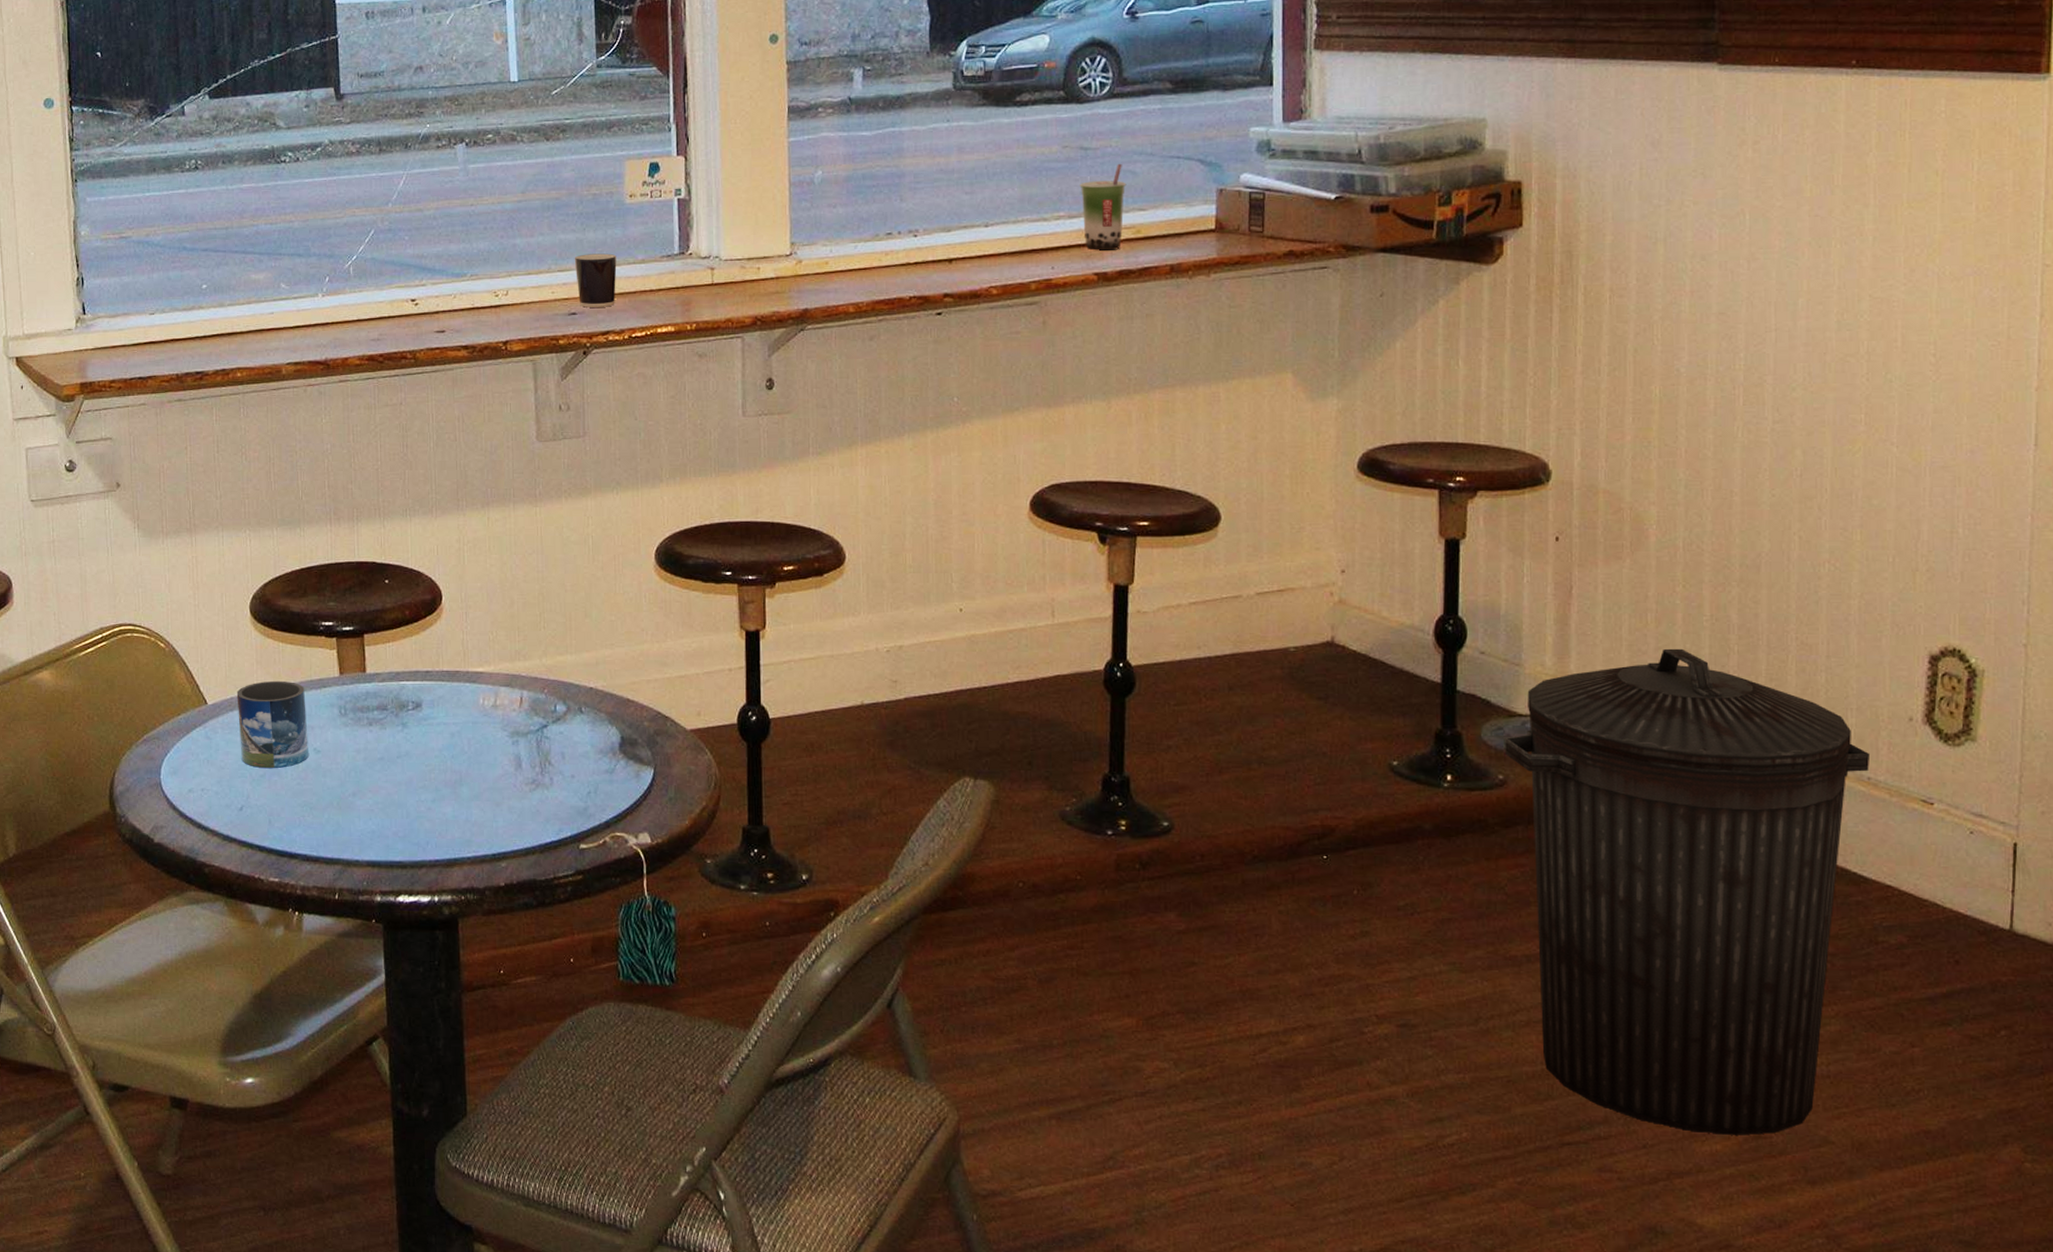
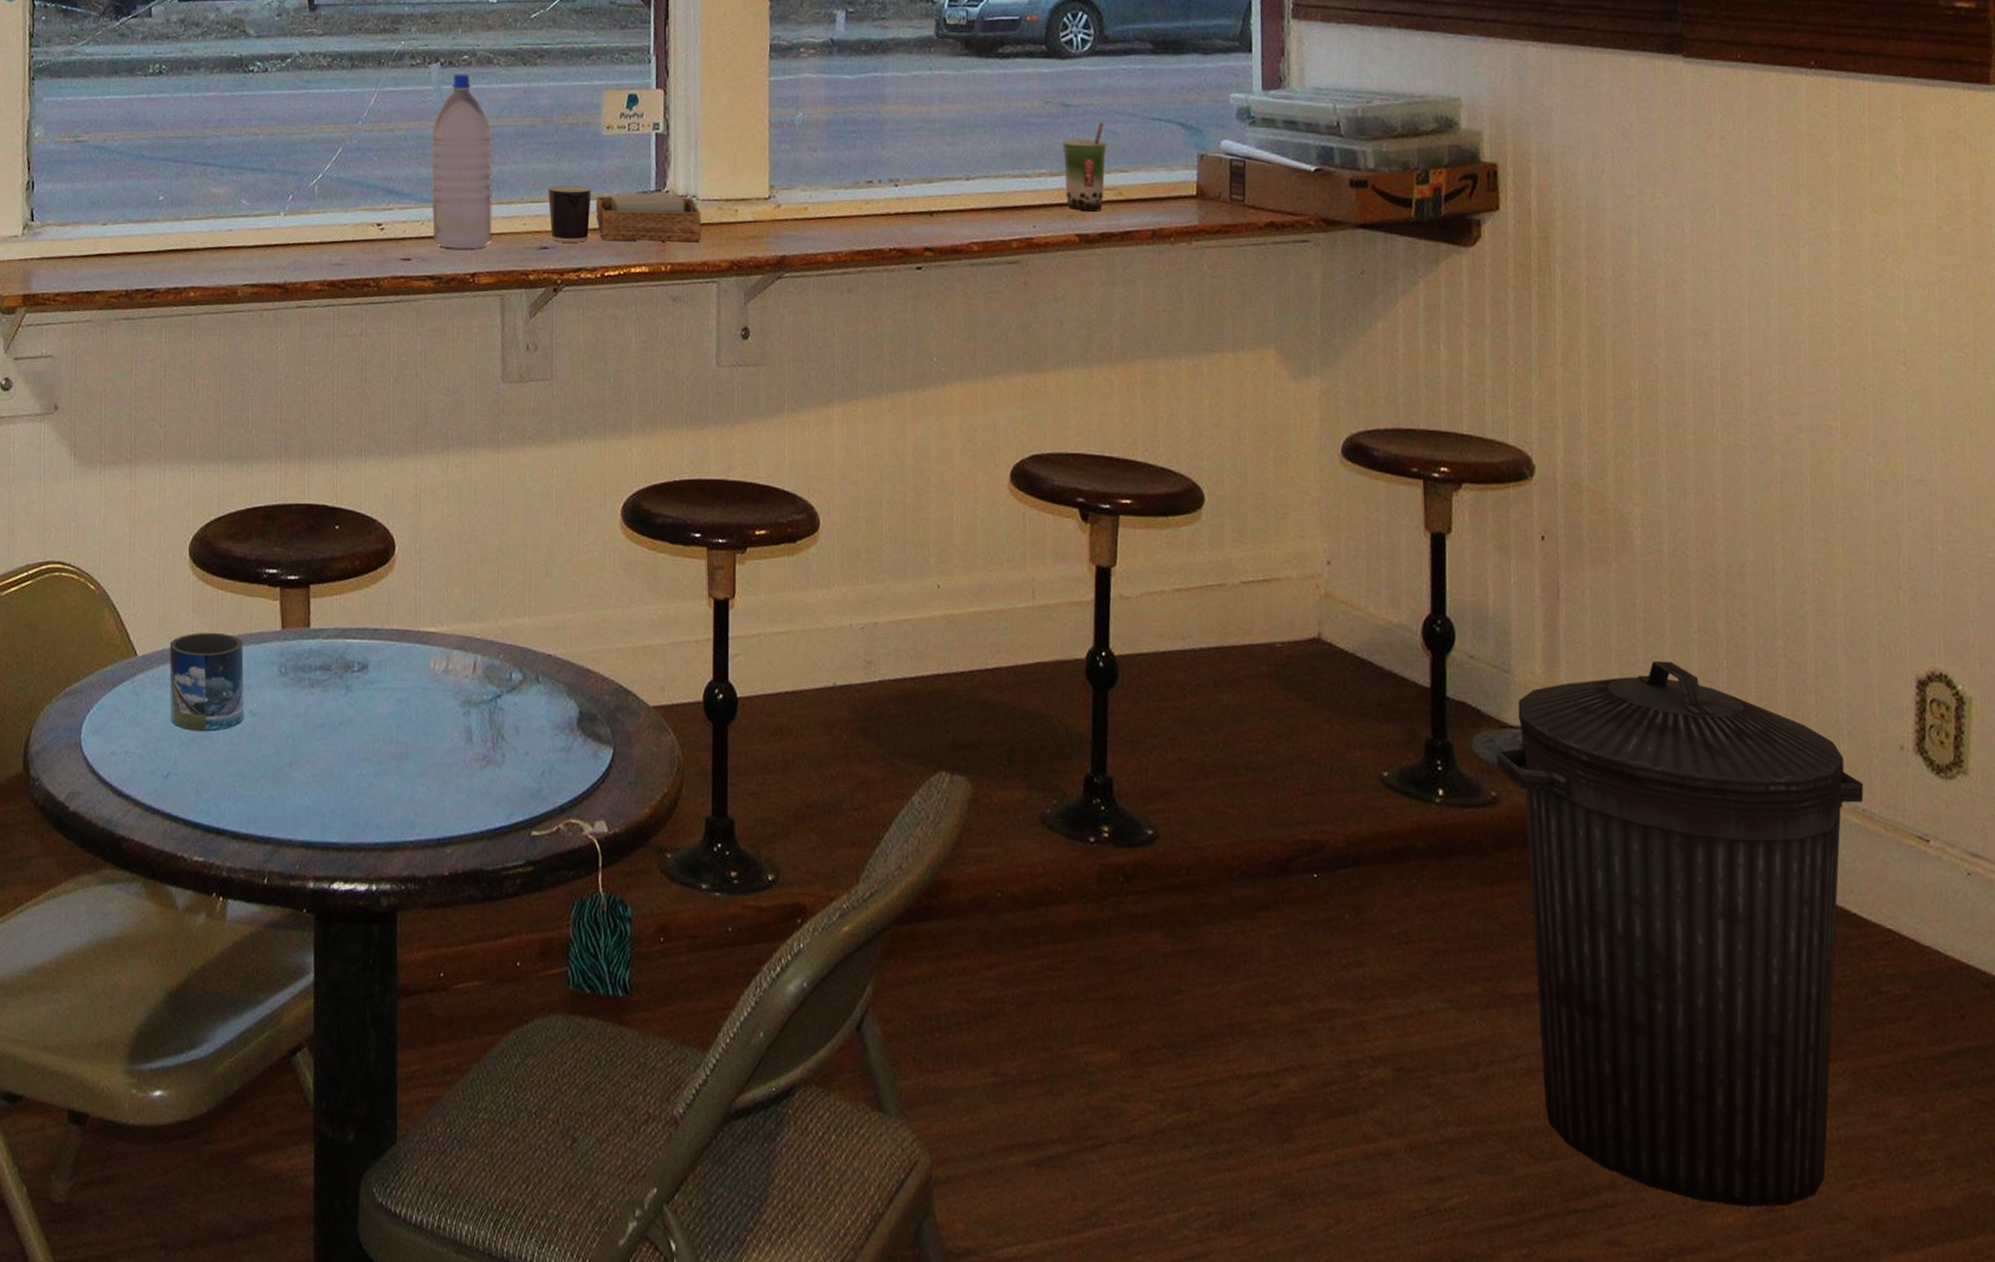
water bottle: none [460,152,522,319] -> present [431,73,493,249]
napkin holder: none [622,256,725,304] -> present [596,193,701,243]

